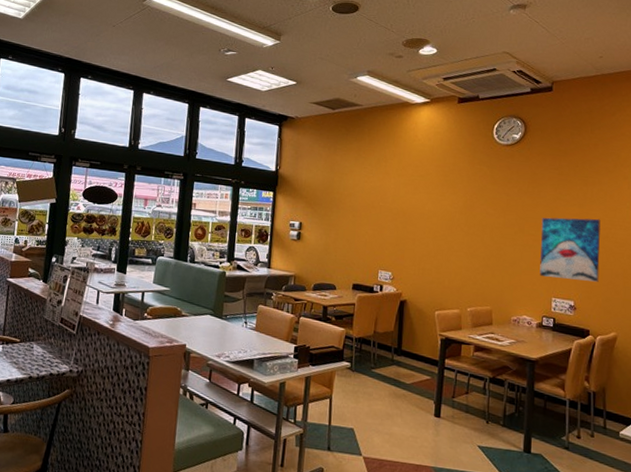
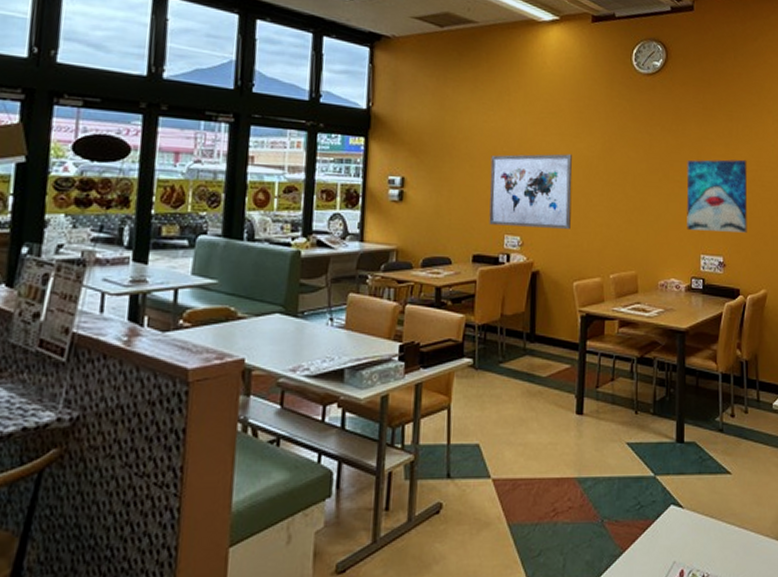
wall art: none [366,208,437,269] -> present [489,153,572,229]

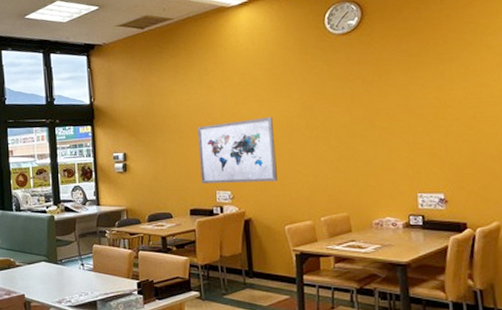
wall art: present [686,159,748,233] -> none [394,98,471,171]

